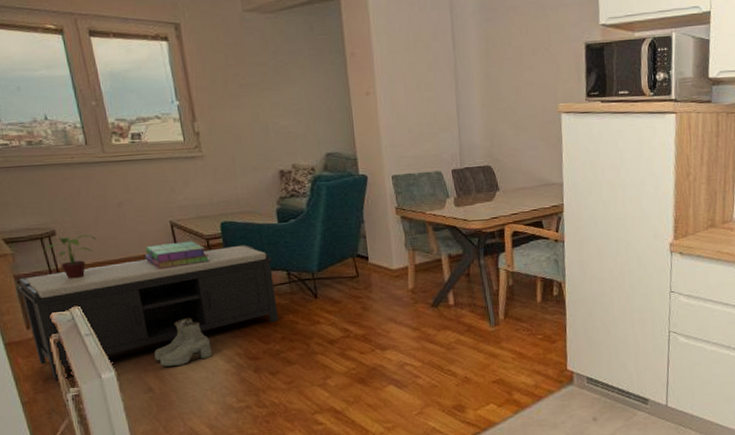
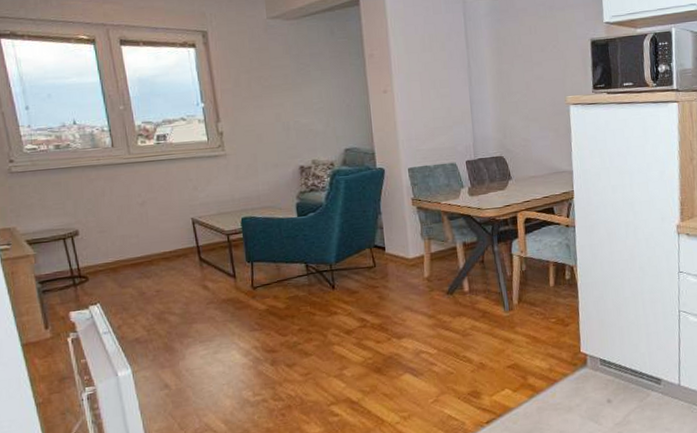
bench: present [18,244,278,381] -> none [39,239,296,380]
potted plant: present [43,234,97,279] -> none [66,233,119,278]
stack of books: present [144,241,210,270] -> none [165,236,230,266]
boots: present [154,318,212,367] -> none [172,313,229,363]

